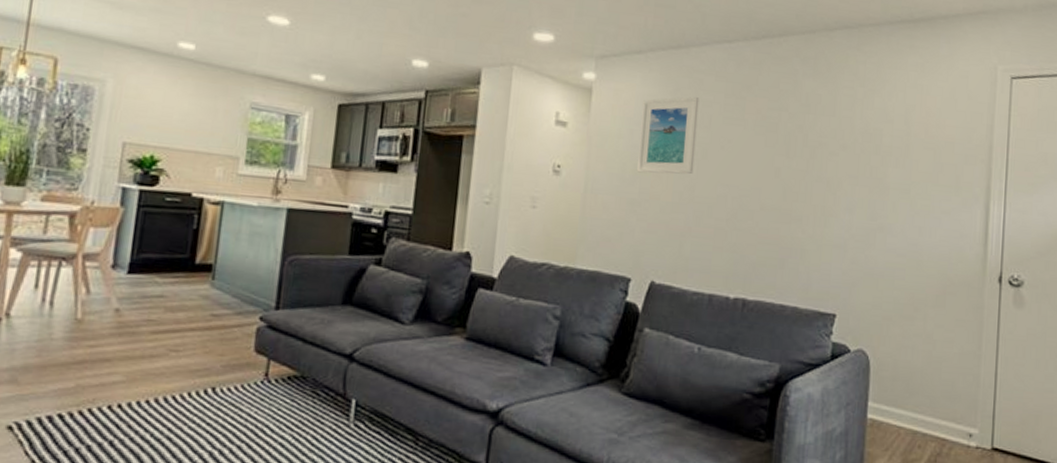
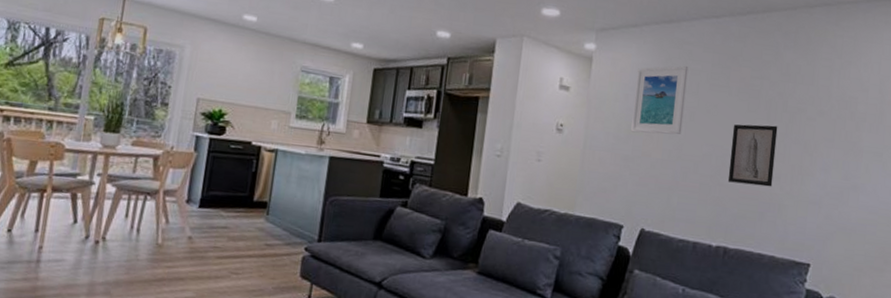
wall art: none [745,161,798,231] -> present [727,124,778,187]

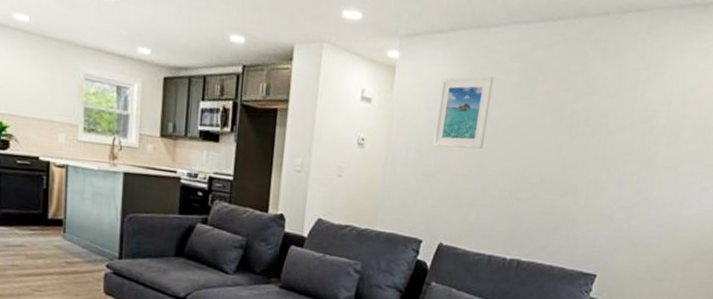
wall art: present [727,124,778,187] -> none [525,138,579,202]

